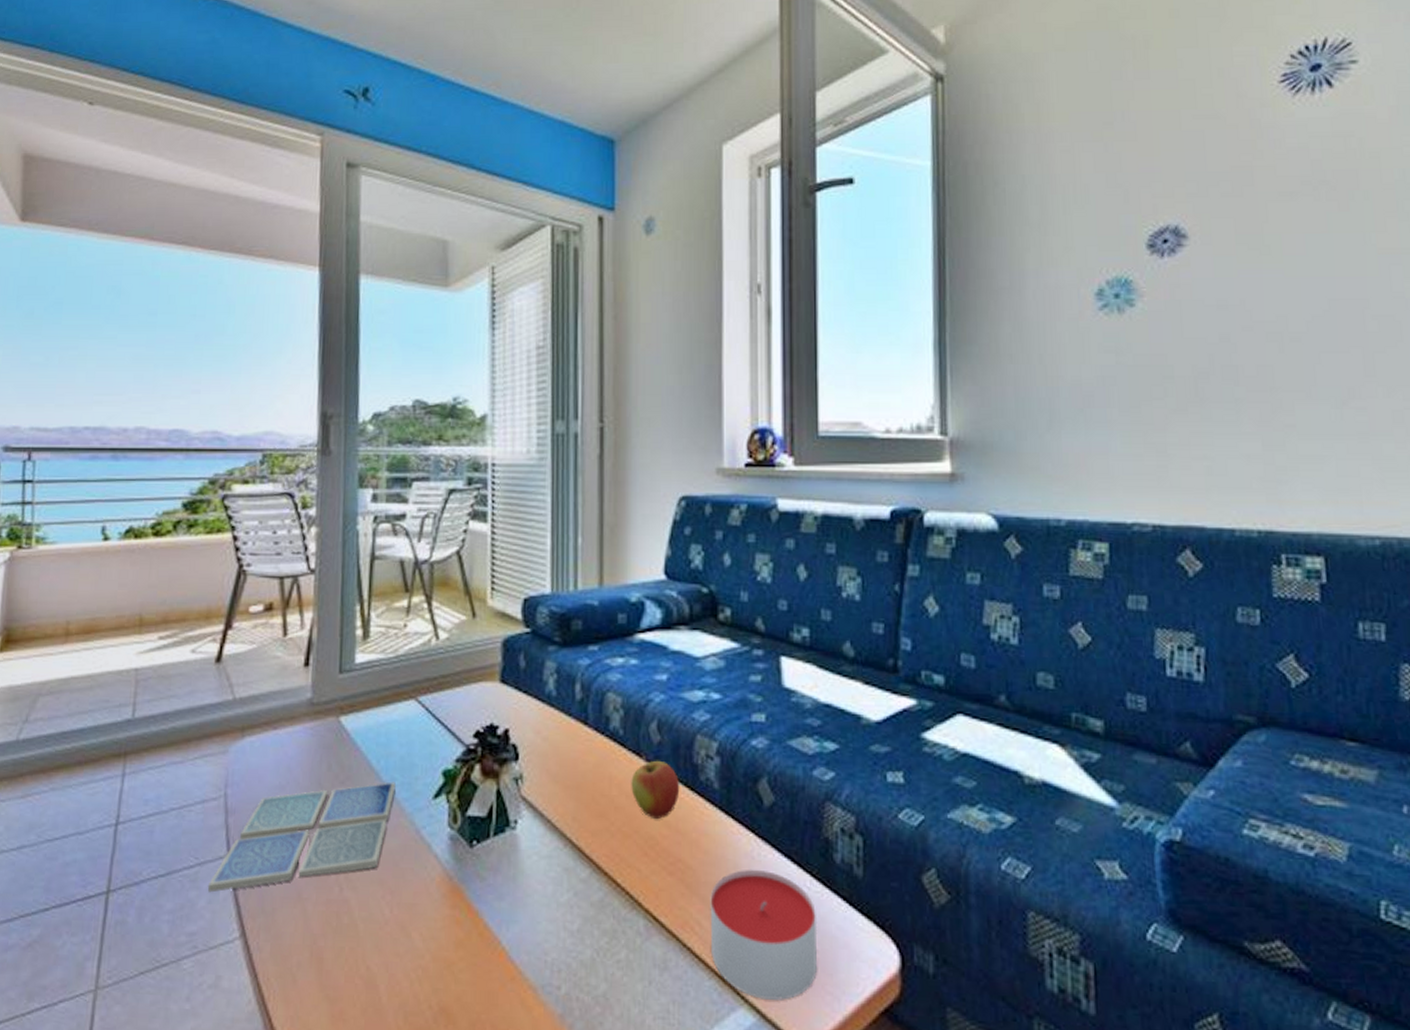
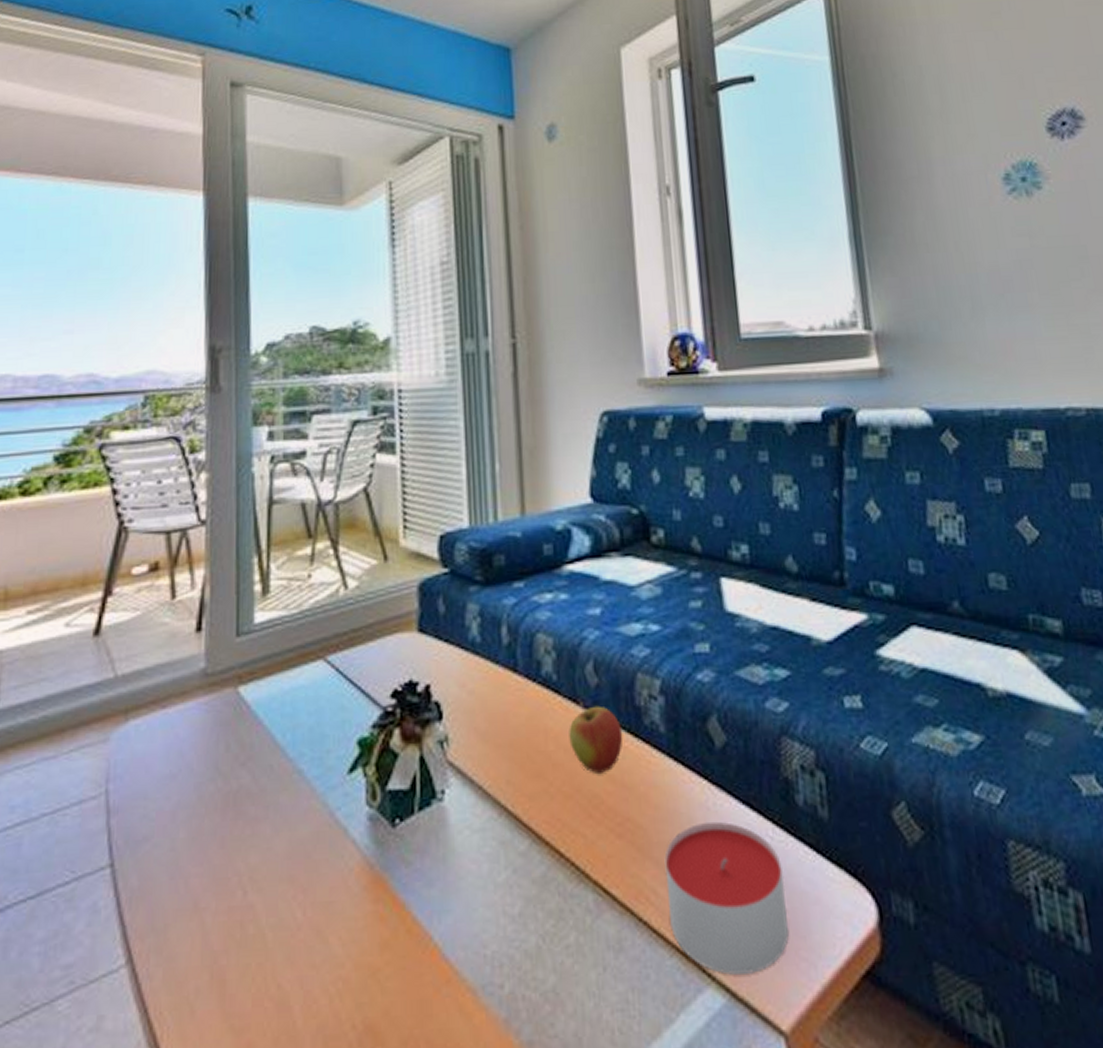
drink coaster: present [207,782,396,893] -> none [86,758,304,913]

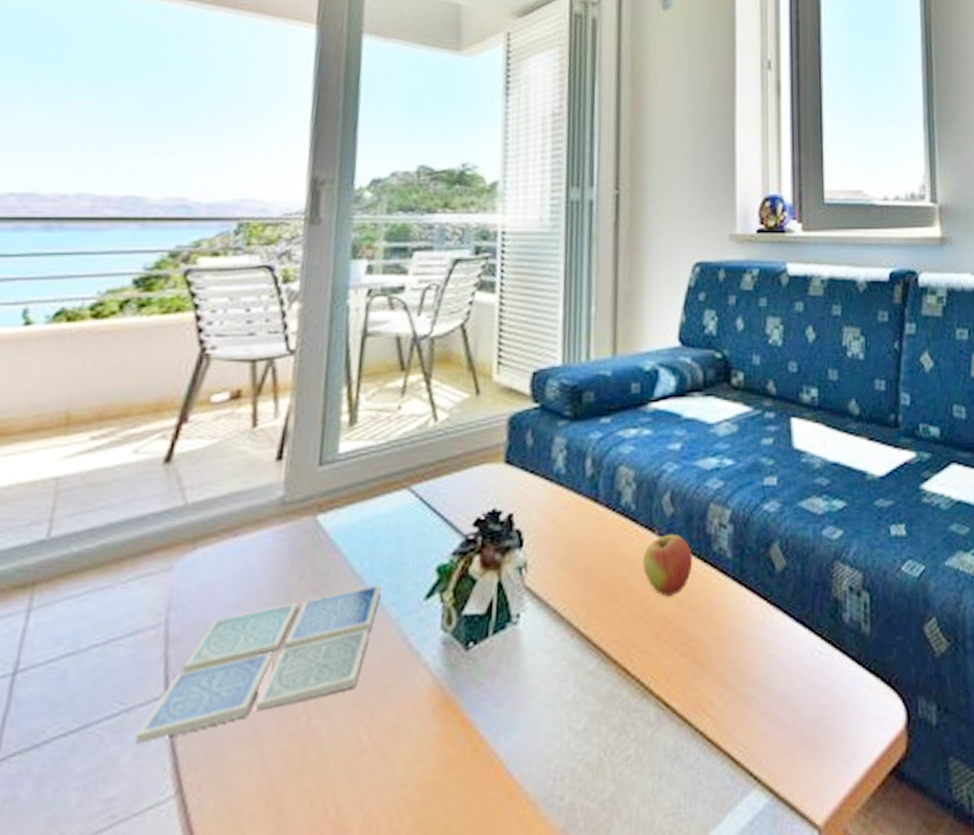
drink coaster: none [86,758,304,913] -> present [134,584,381,745]
candle: present [664,821,789,975] -> none [723,638,828,777]

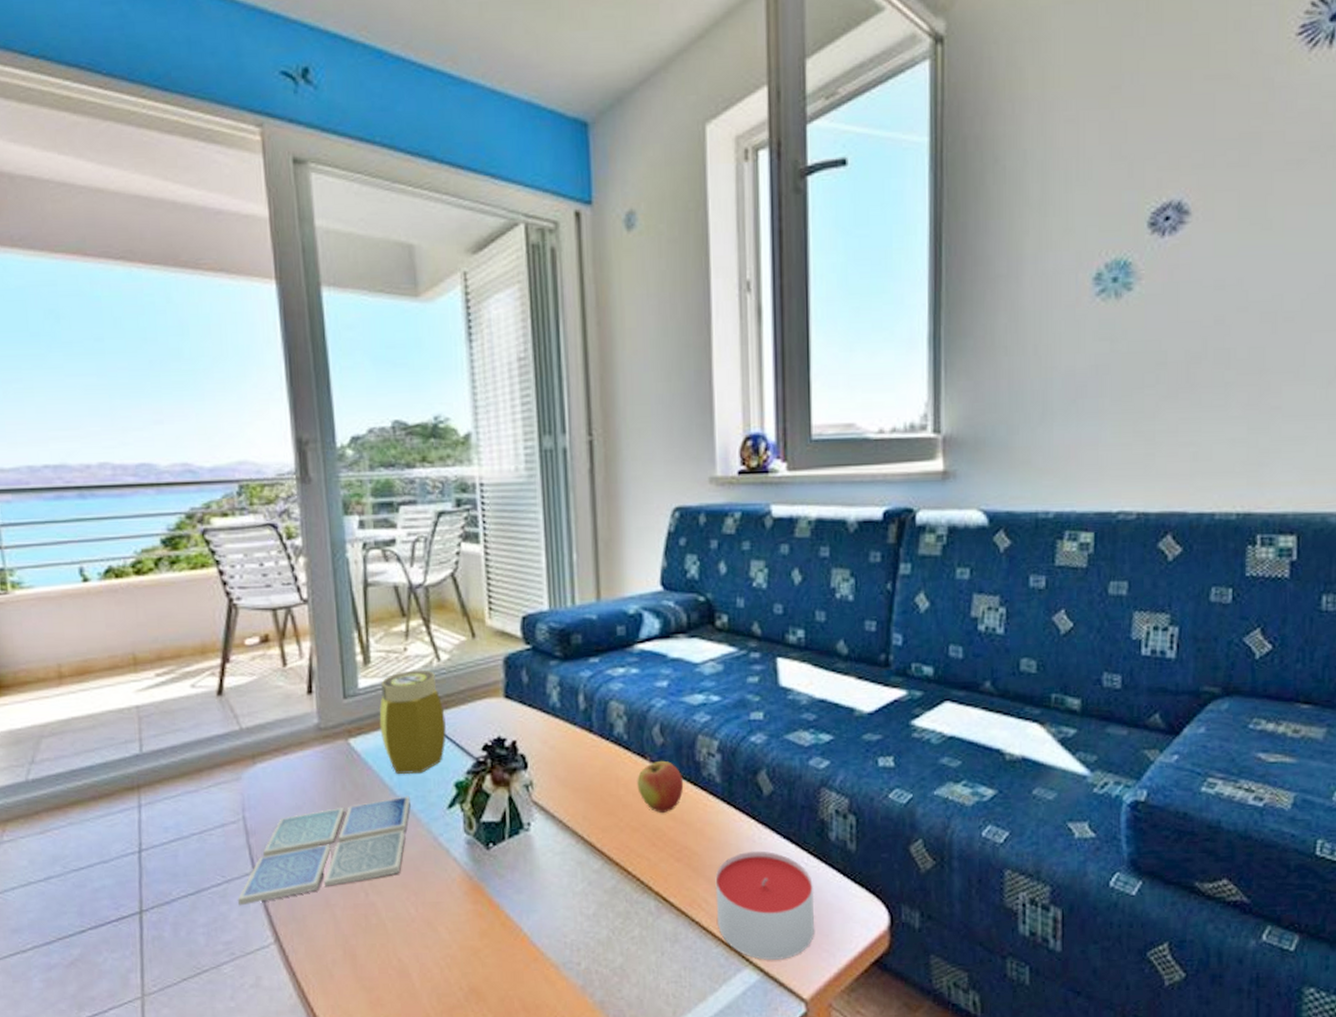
jar: none [357,431,435,559] -> present [379,670,446,775]
candle: none [723,638,828,777] -> present [715,850,815,960]

